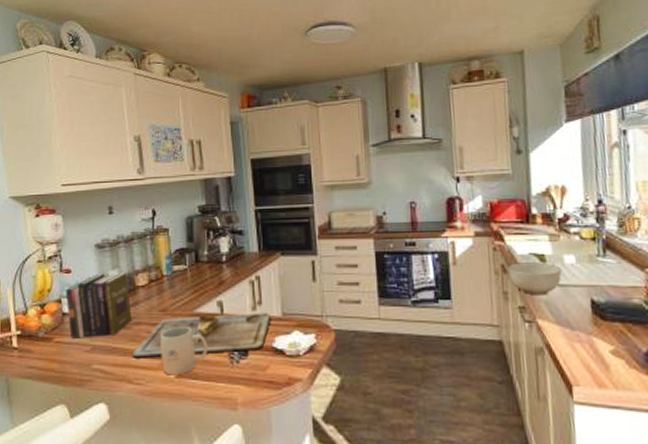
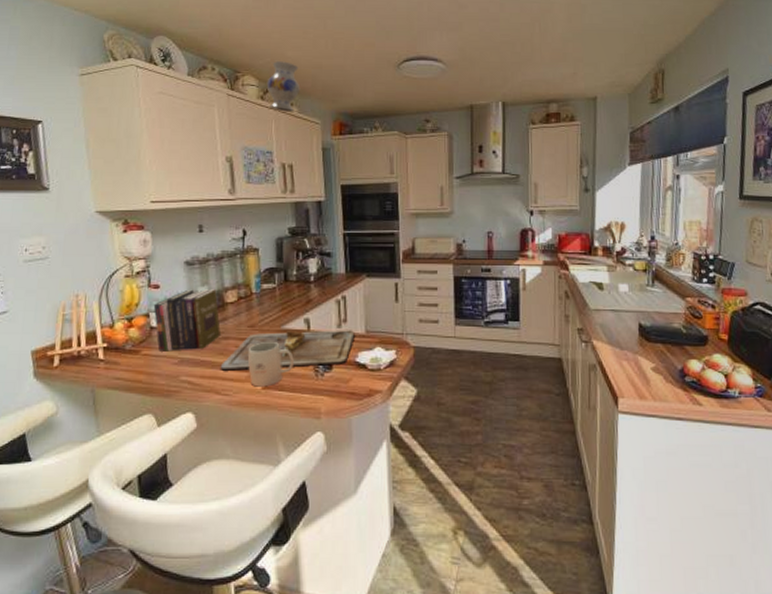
vase: none [173,37,207,88] -> present [266,61,301,112]
bowl: present [507,262,562,296] -> none [570,290,617,319]

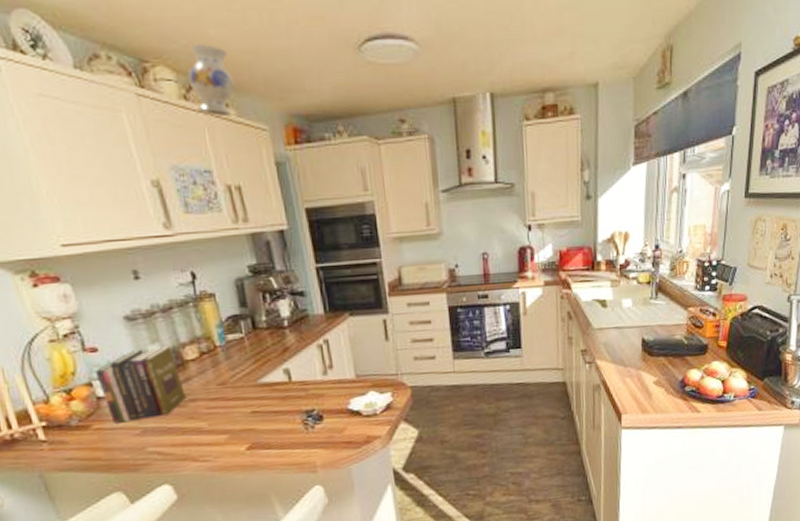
cutting board: present [220,330,355,371] -> none [192,376,344,436]
mug: present [247,341,294,387] -> none [222,397,279,449]

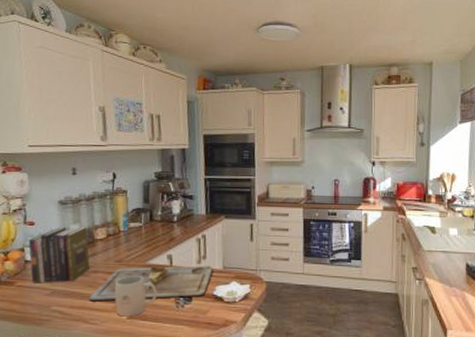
vase: present [187,44,236,116] -> none [138,22,169,68]
cutting board: none [192,376,344,436] -> present [88,265,213,302]
mug: none [222,397,279,449] -> present [114,275,157,317]

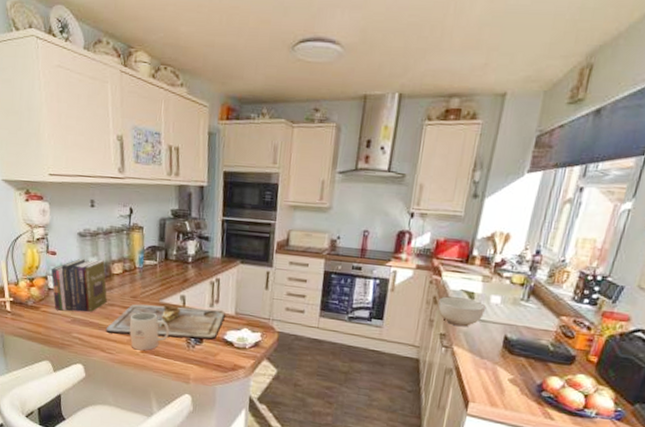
bowl: none [406,233,447,259] -> present [438,296,487,327]

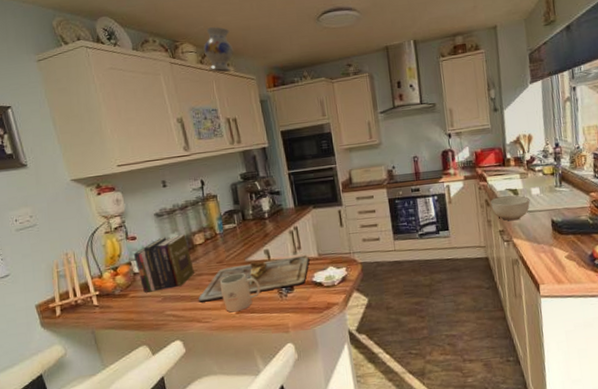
vase: none [158,37,192,93] -> present [203,27,234,73]

